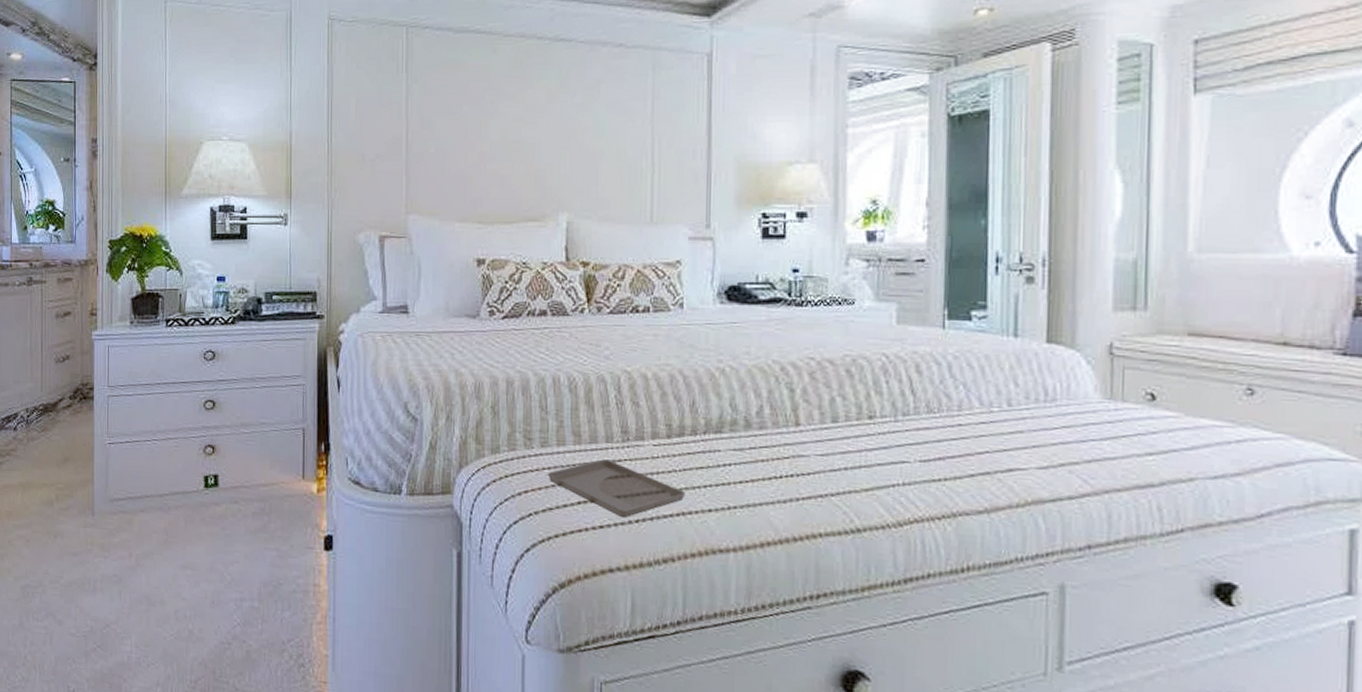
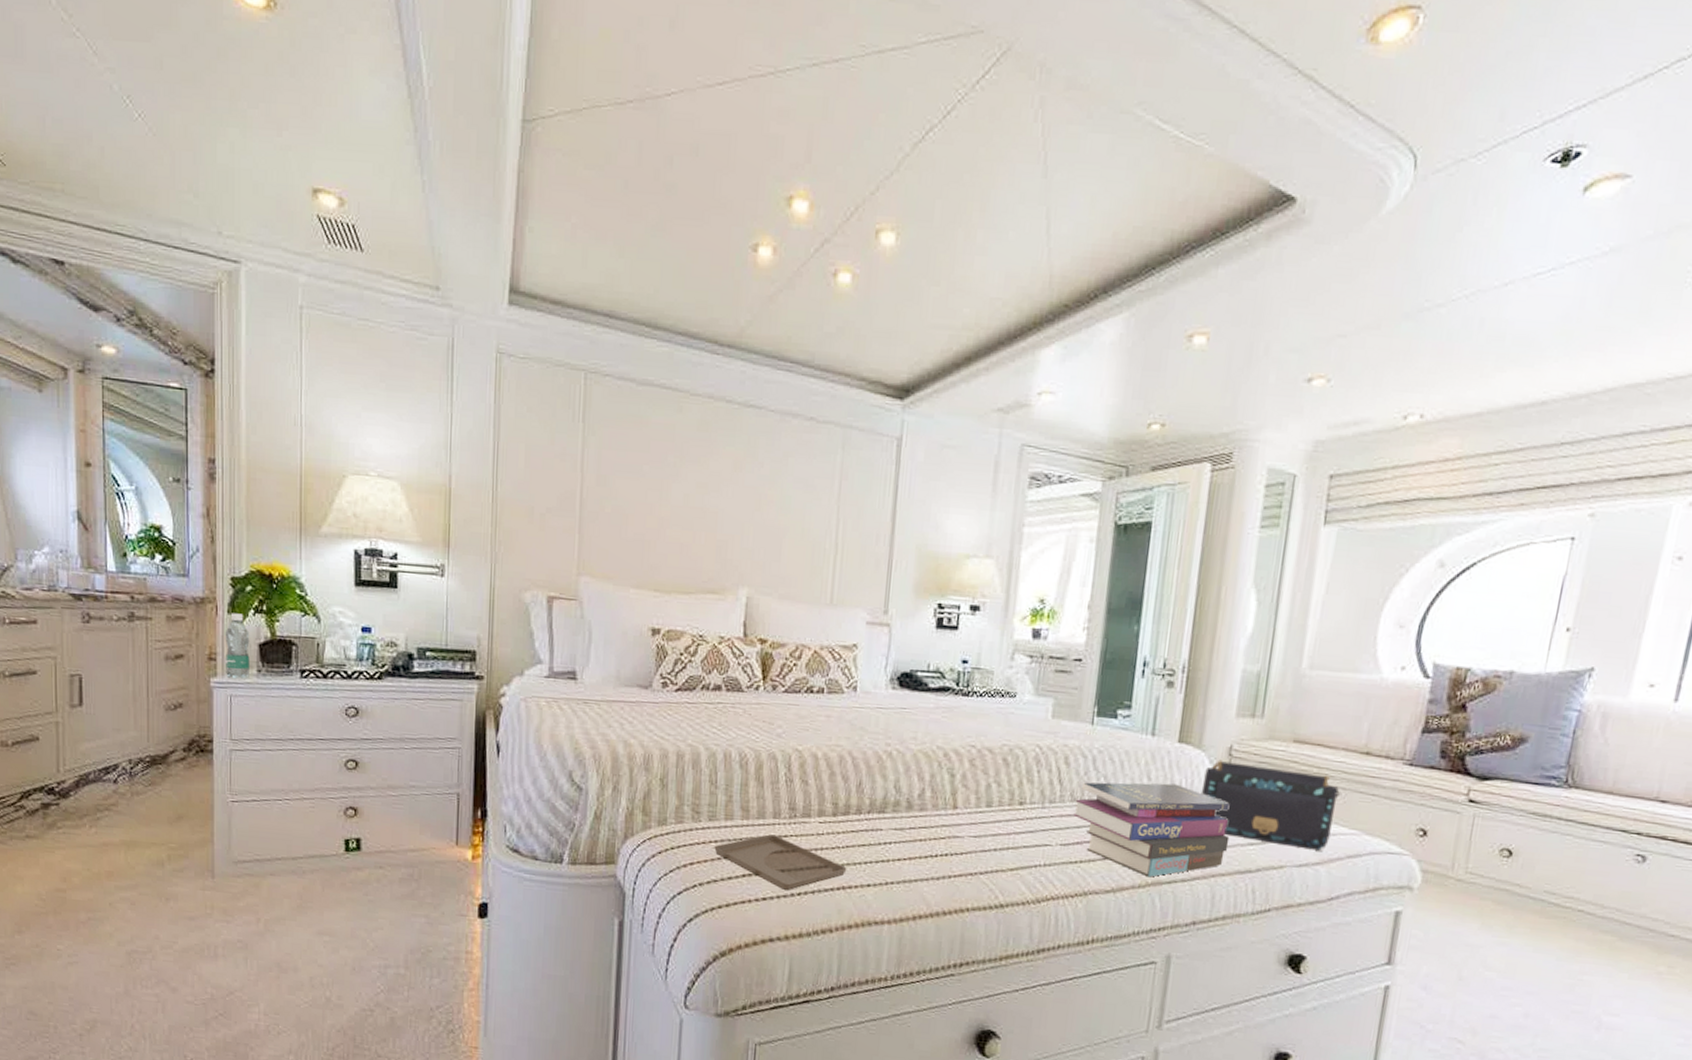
bottle: none [104,272,124,332] -> present [225,613,250,680]
books: none [931,388,1122,495] -> present [1073,782,1230,877]
handbag: none [1080,359,1253,459] -> present [1201,760,1339,851]

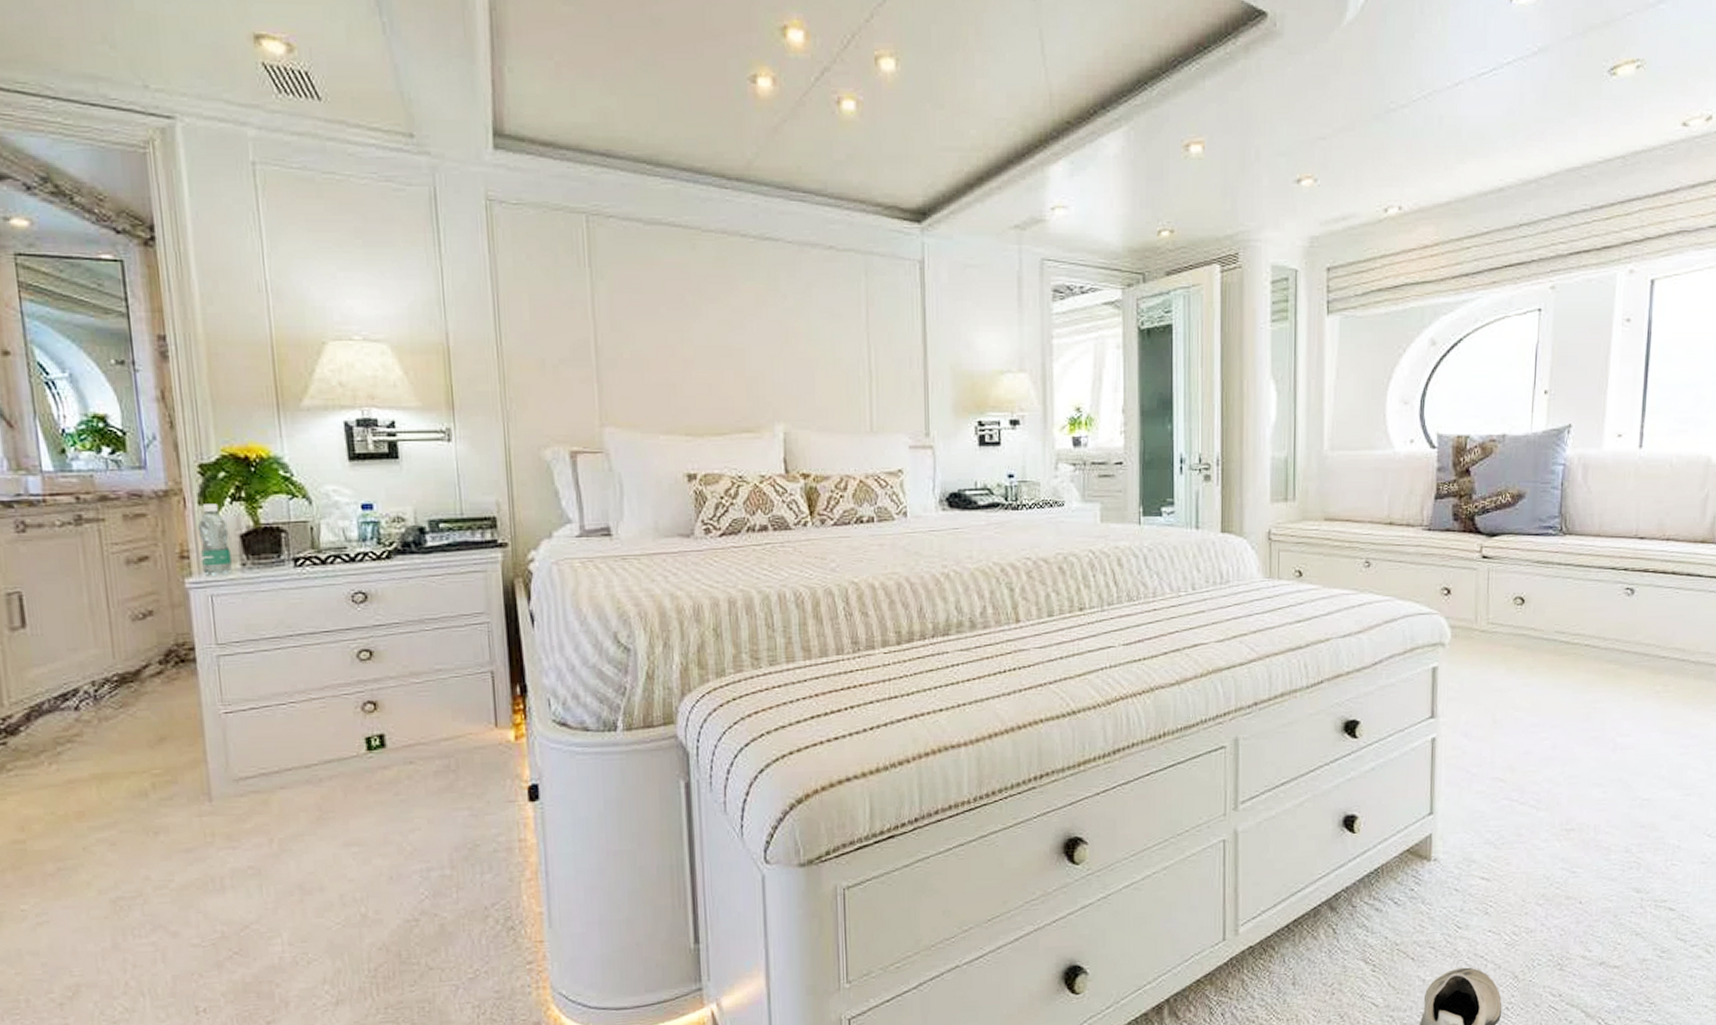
tray: present [714,834,847,890] -> none [778,671,917,726]
books: present [1073,782,1230,877] -> none [1132,573,1278,665]
handbag: present [1201,760,1339,851] -> none [1247,545,1370,620]

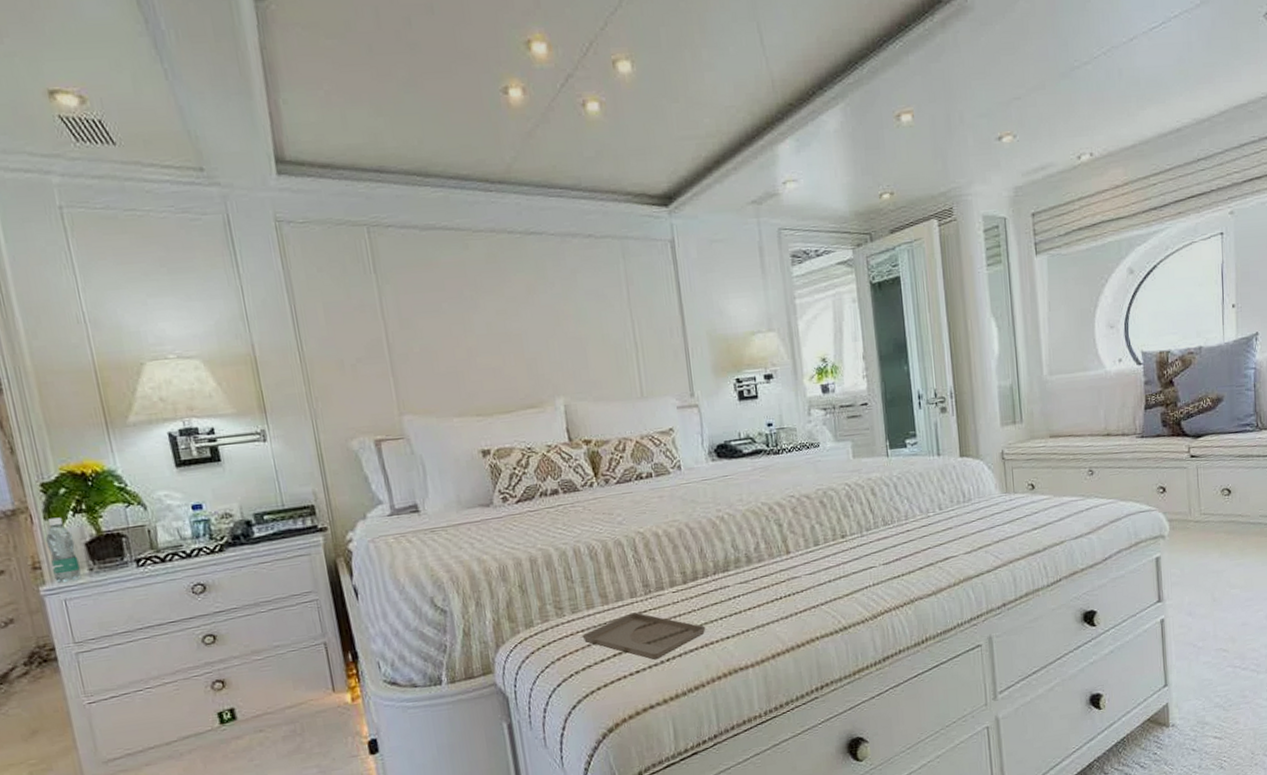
tray: none [778,671,917,726] -> present [582,612,706,660]

